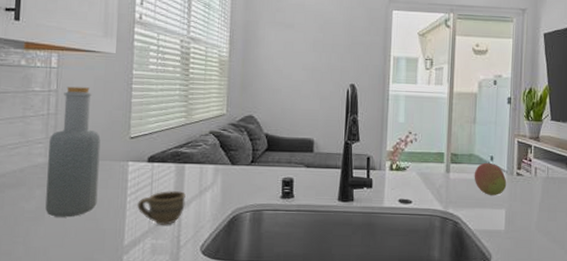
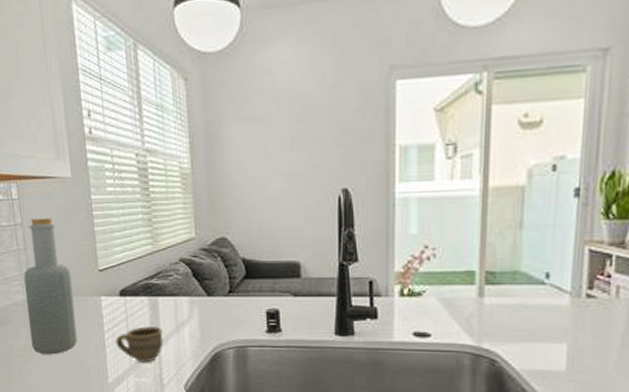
fruit: present [474,162,507,195] -> none [519,281,571,325]

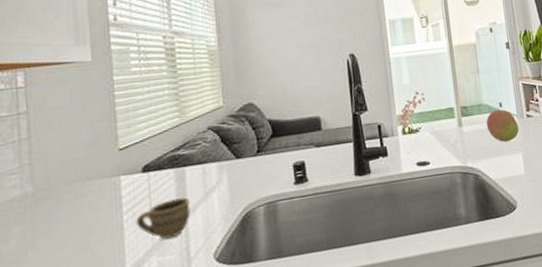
bottle: present [24,218,77,355] -> none [24,103,89,255]
fruit: none [519,281,571,325] -> present [486,109,519,142]

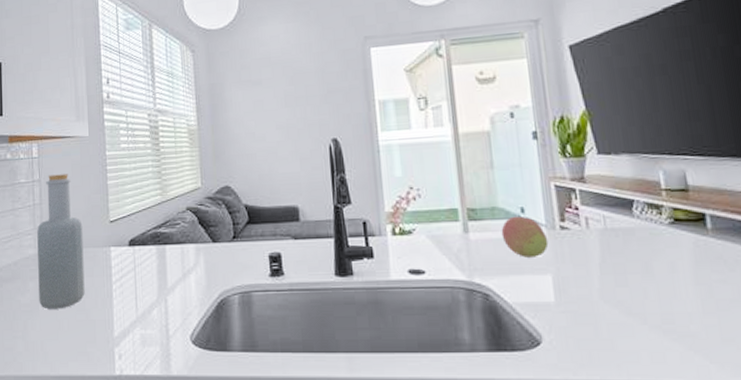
bottle: none [24,103,89,255] -> present [37,174,85,310]
cup: present [136,197,191,240] -> none [123,275,170,313]

